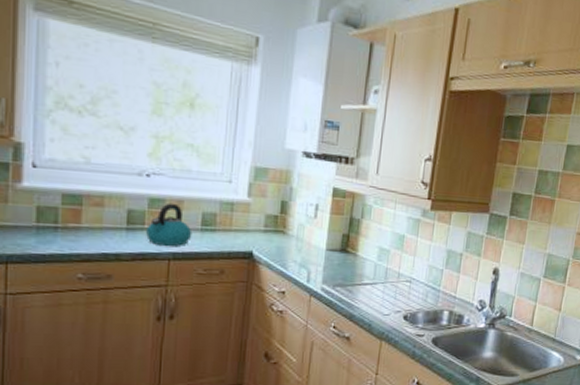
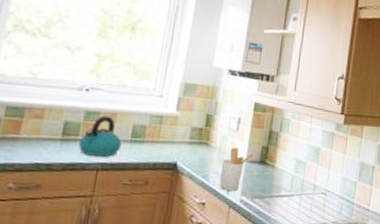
utensil holder: none [299,235,335,280] -> present [220,147,255,192]

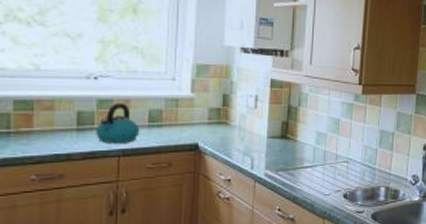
utensil holder: present [220,147,255,192] -> none [243,125,275,167]

